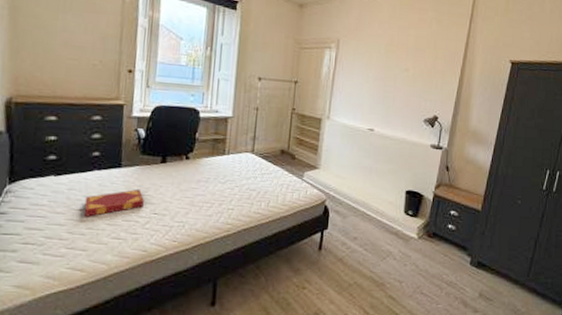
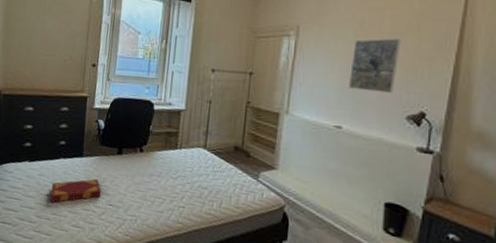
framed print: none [380,53,422,100] -> present [349,38,401,93]

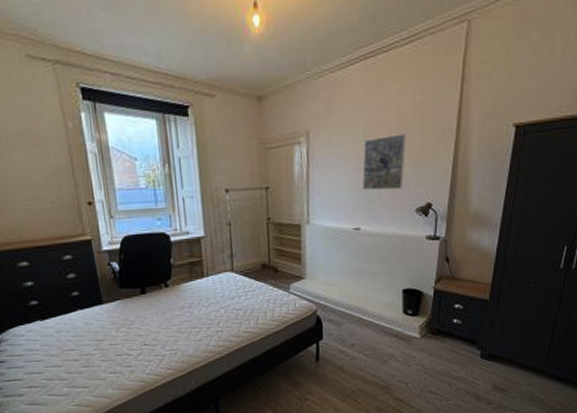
hardback book: present [50,178,101,203] -> none [74,322,133,356]

